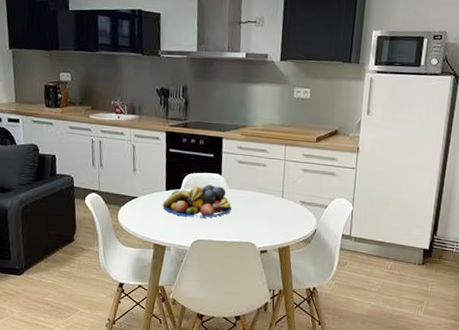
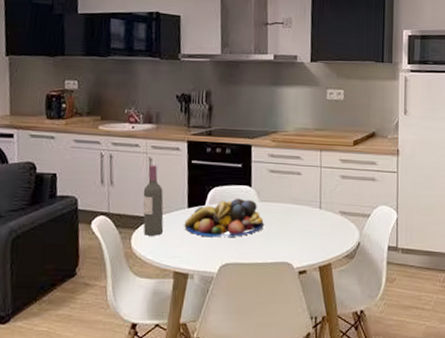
wine bottle: none [127,151,145,213] -> present [143,165,164,236]

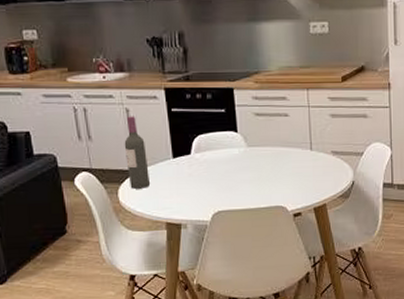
fruit bowl: present [184,198,264,238] -> none [171,144,254,187]

